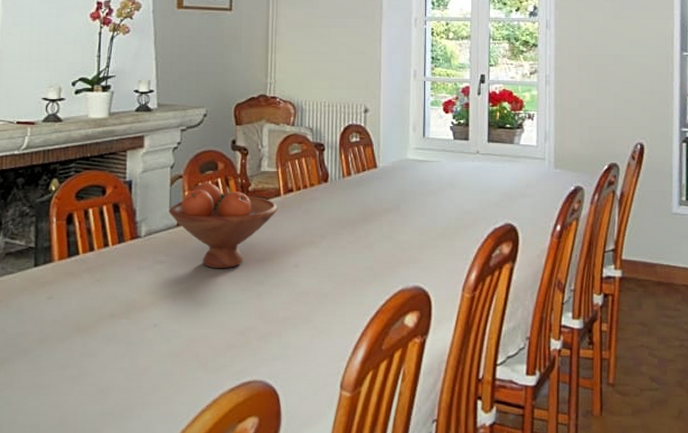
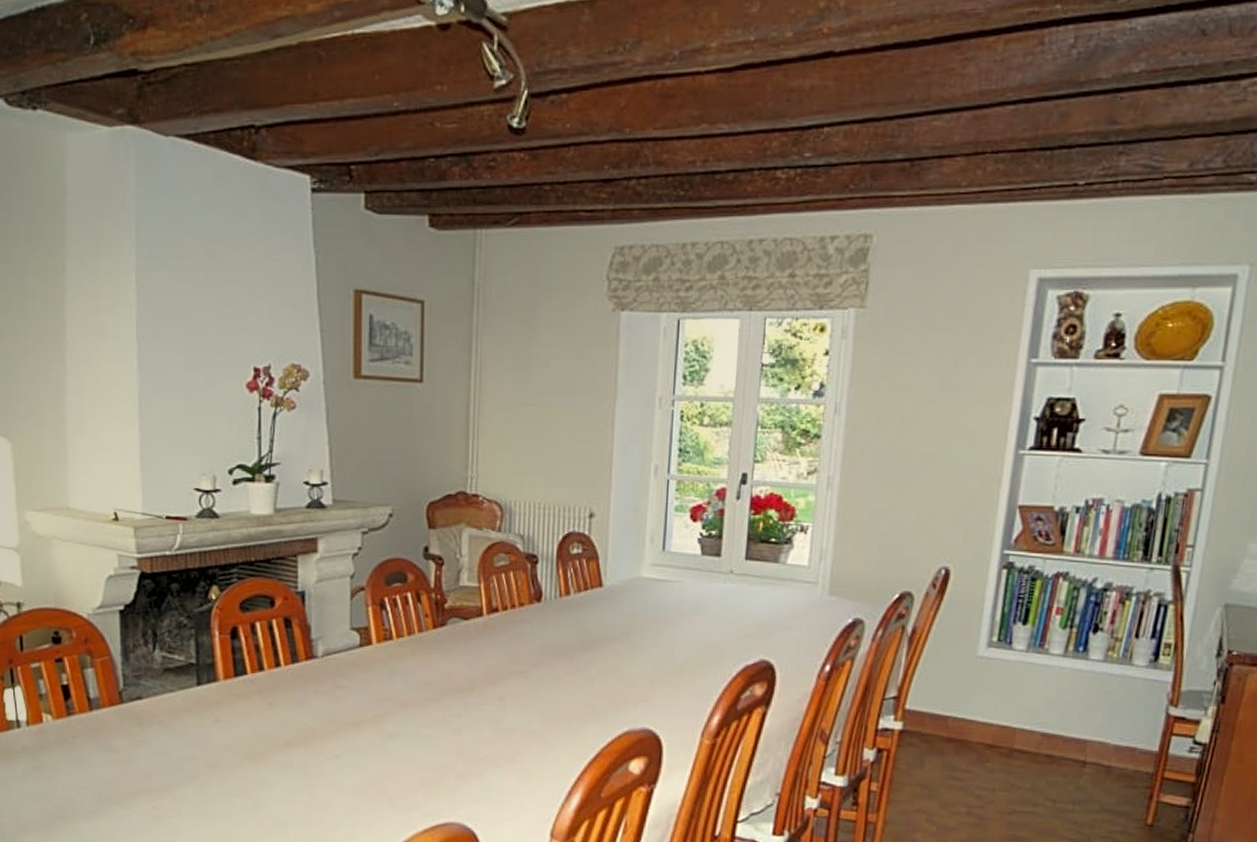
fruit bowl: present [169,182,278,269] -> none [350,596,480,698]

